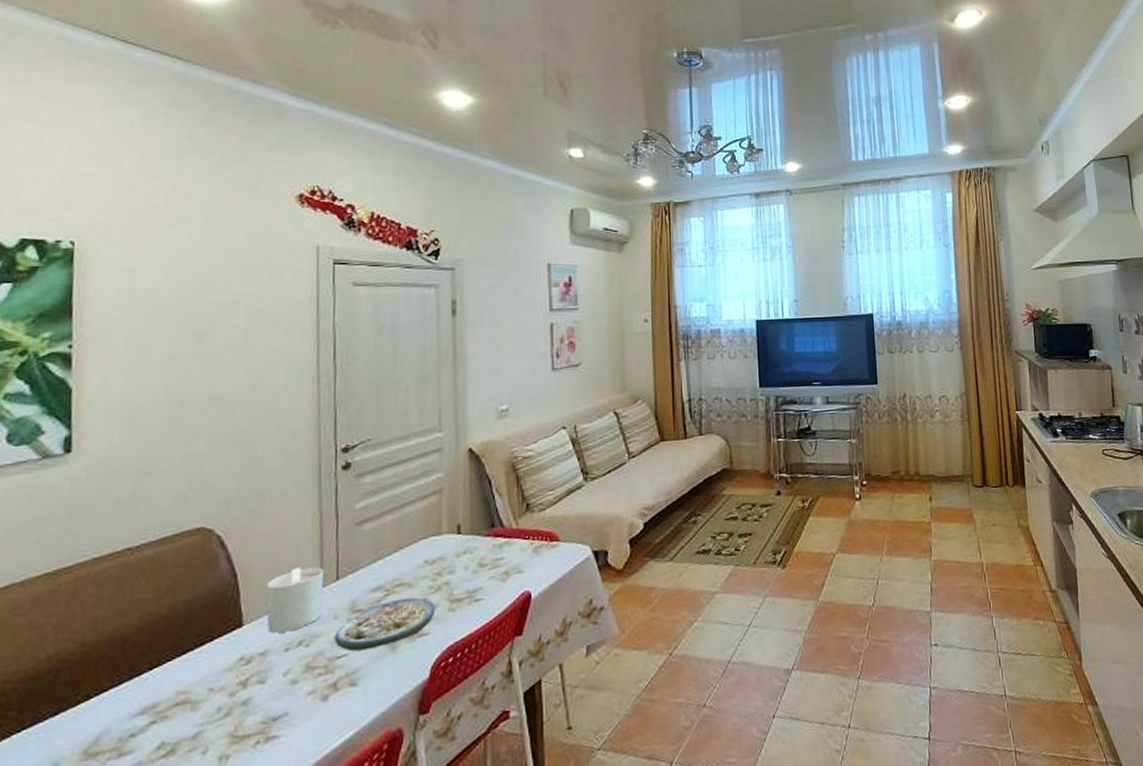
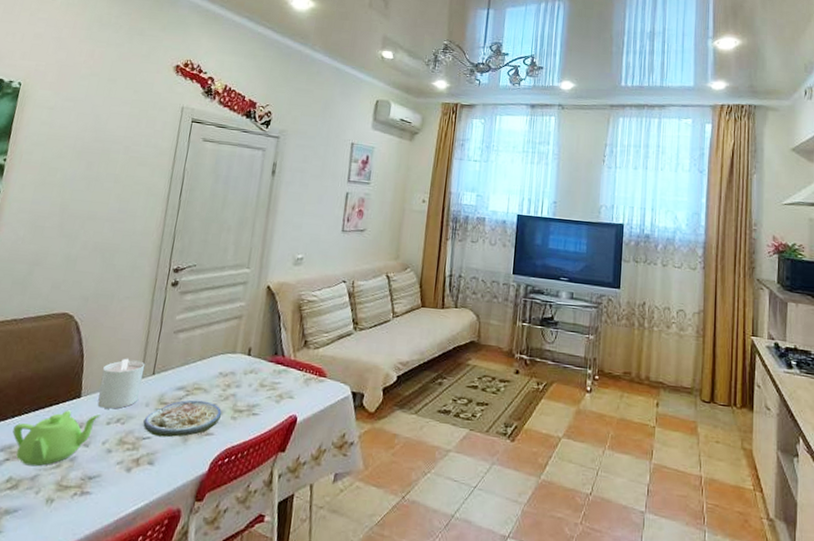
teapot: none [154,642,274,724] -> present [12,410,100,467]

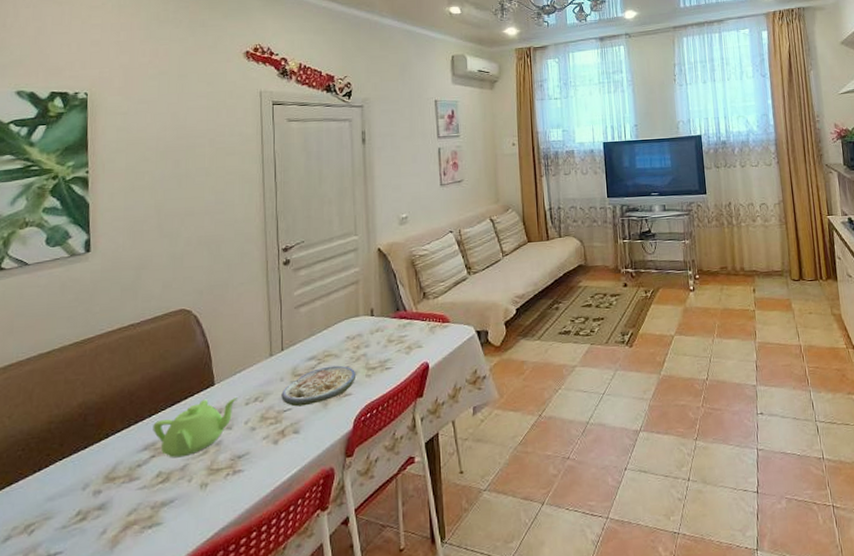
candle: present [97,358,146,409] -> none [230,340,273,391]

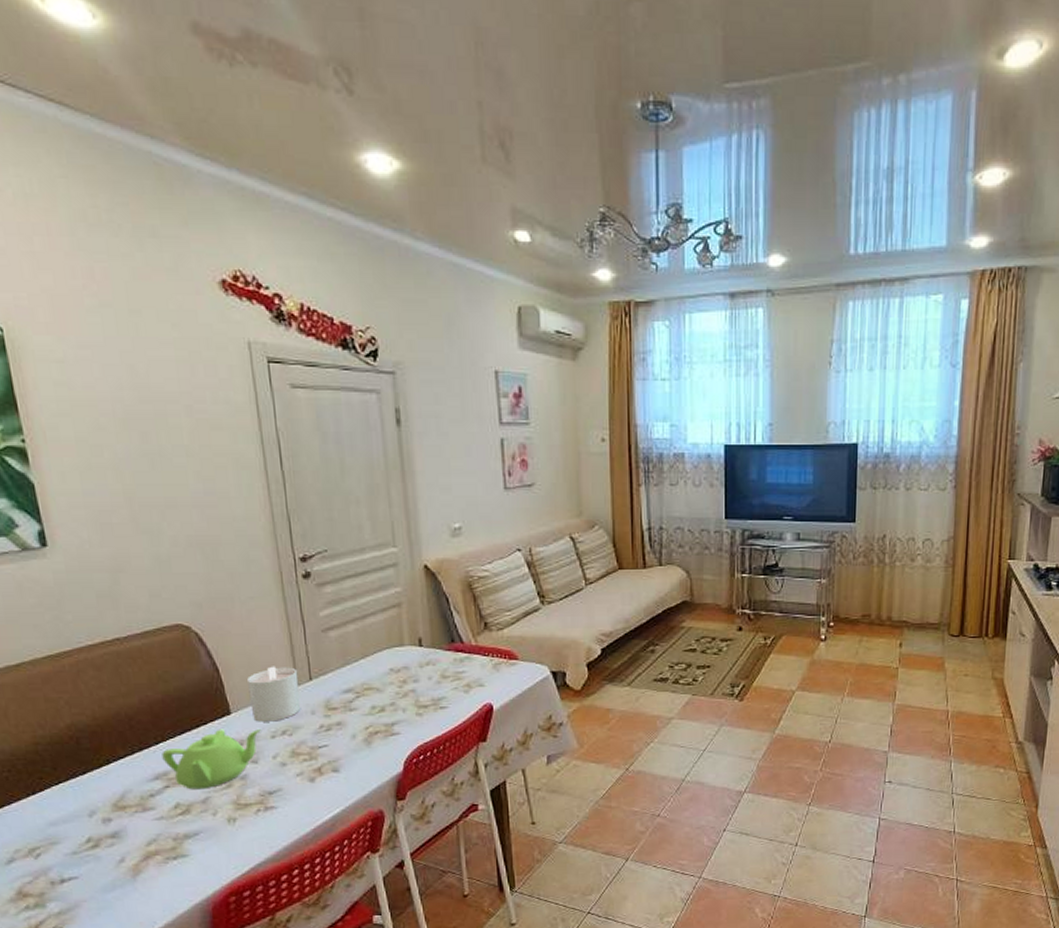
candle: none [230,340,273,391] -> present [246,666,301,722]
soup: present [281,365,357,407] -> none [314,700,405,743]

